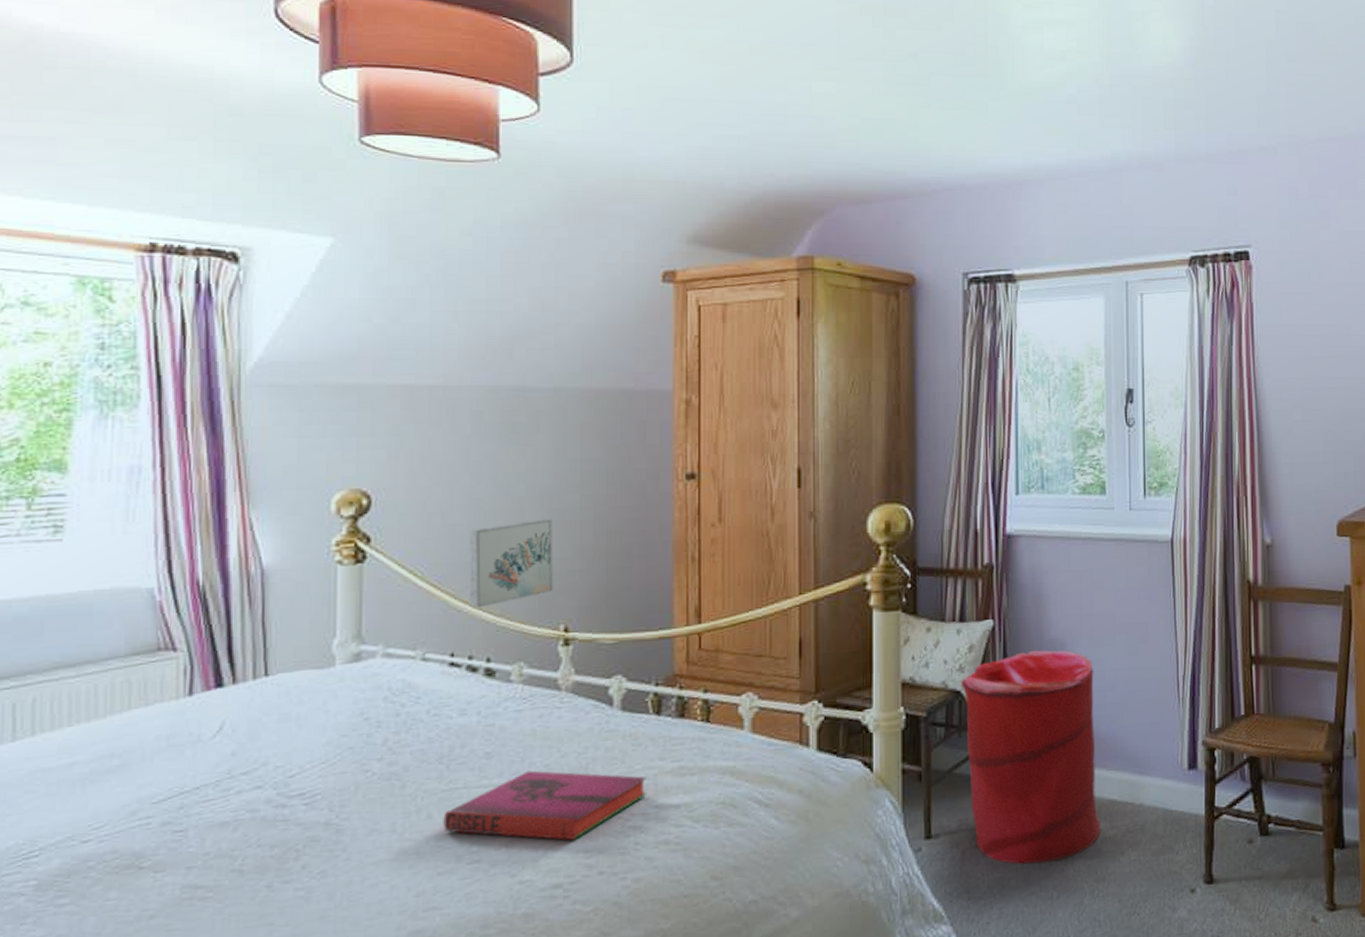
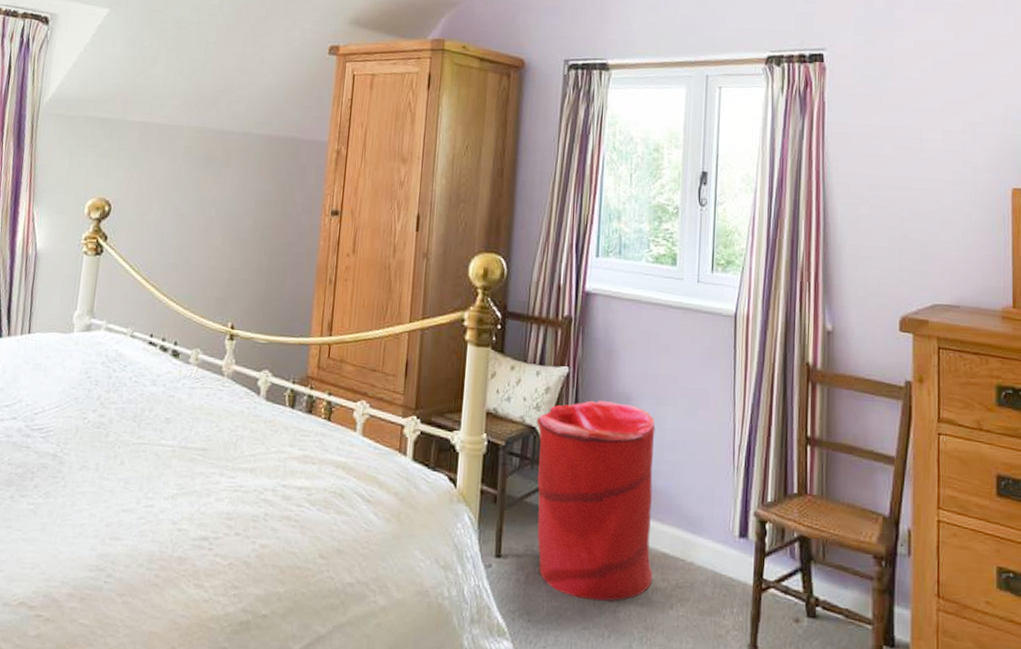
hardback book: present [443,770,646,841] -> none [130,438,279,503]
wall art: present [469,519,554,608] -> none [168,235,232,301]

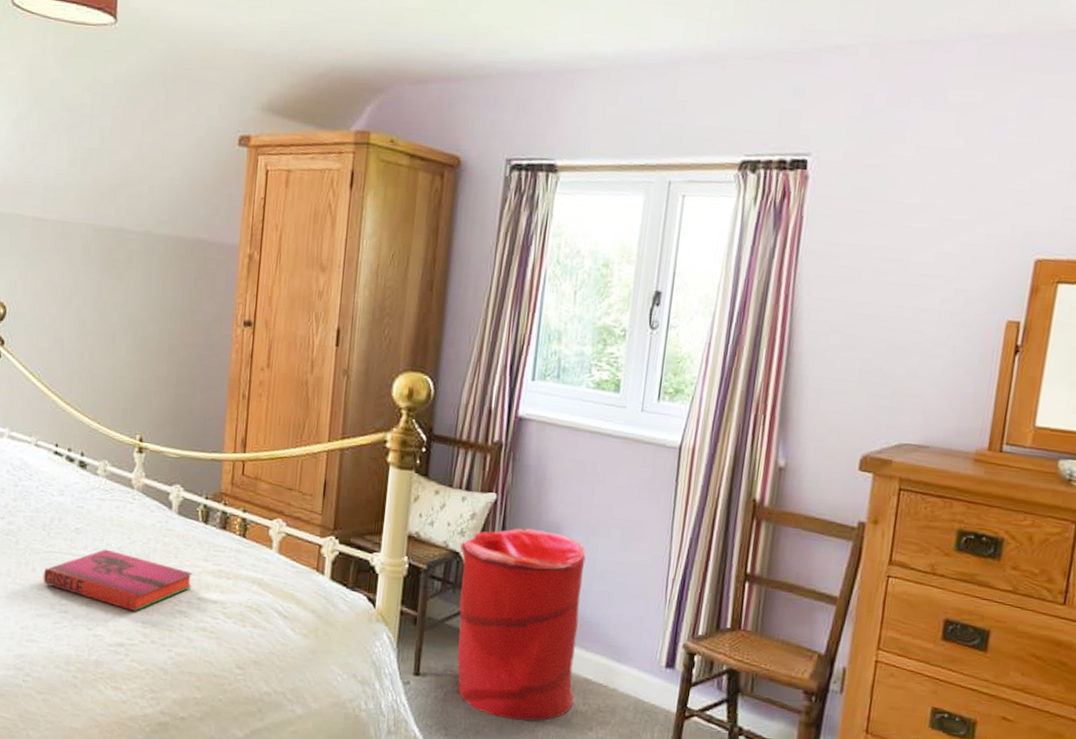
hardback book: none [130,438,279,503] -> present [43,549,193,612]

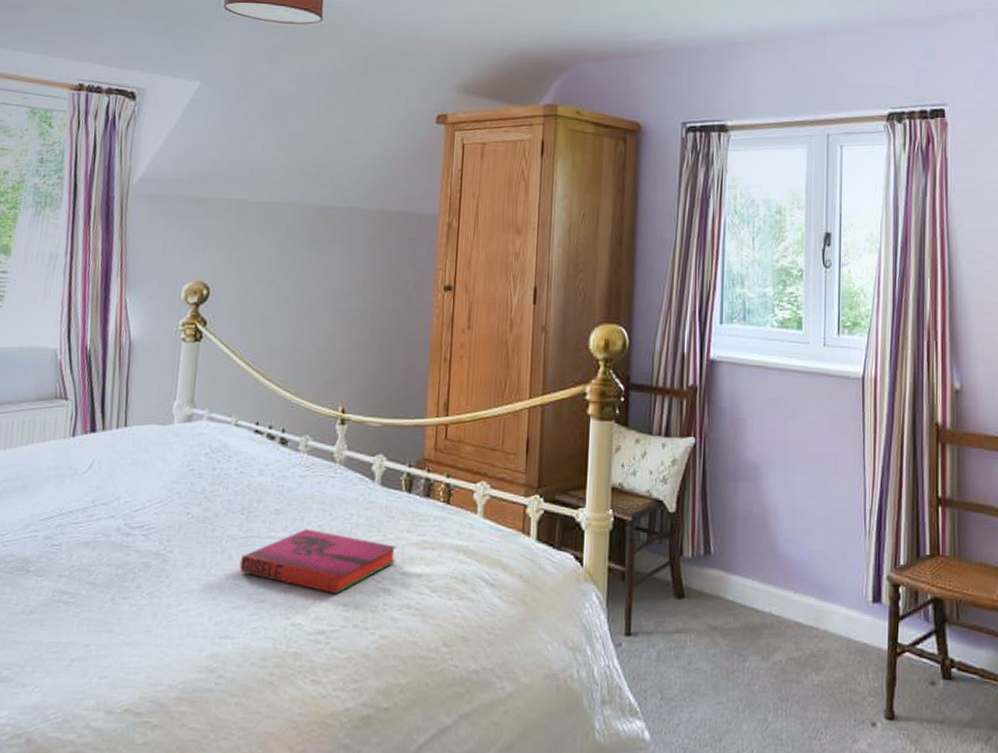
laundry hamper: present [457,528,586,721] -> none [664,470,787,675]

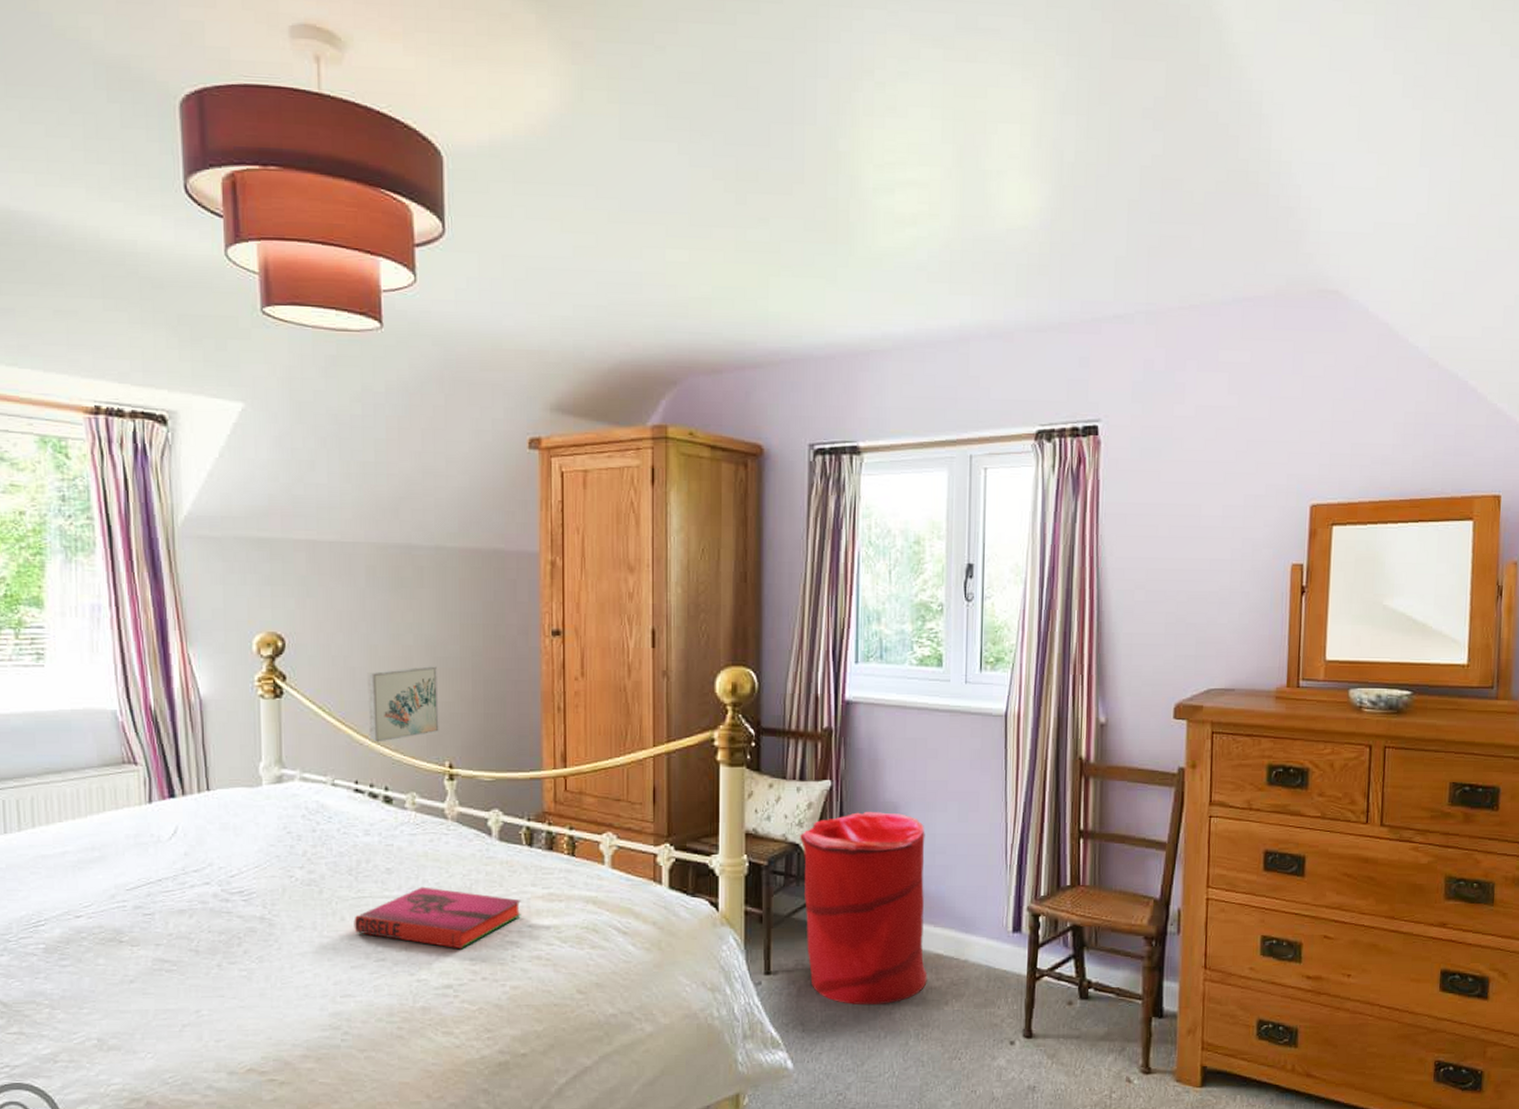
wall art: none [273,316,339,386] -> present [367,666,439,742]
laundry hamper: none [664,470,787,675] -> present [800,812,927,1006]

